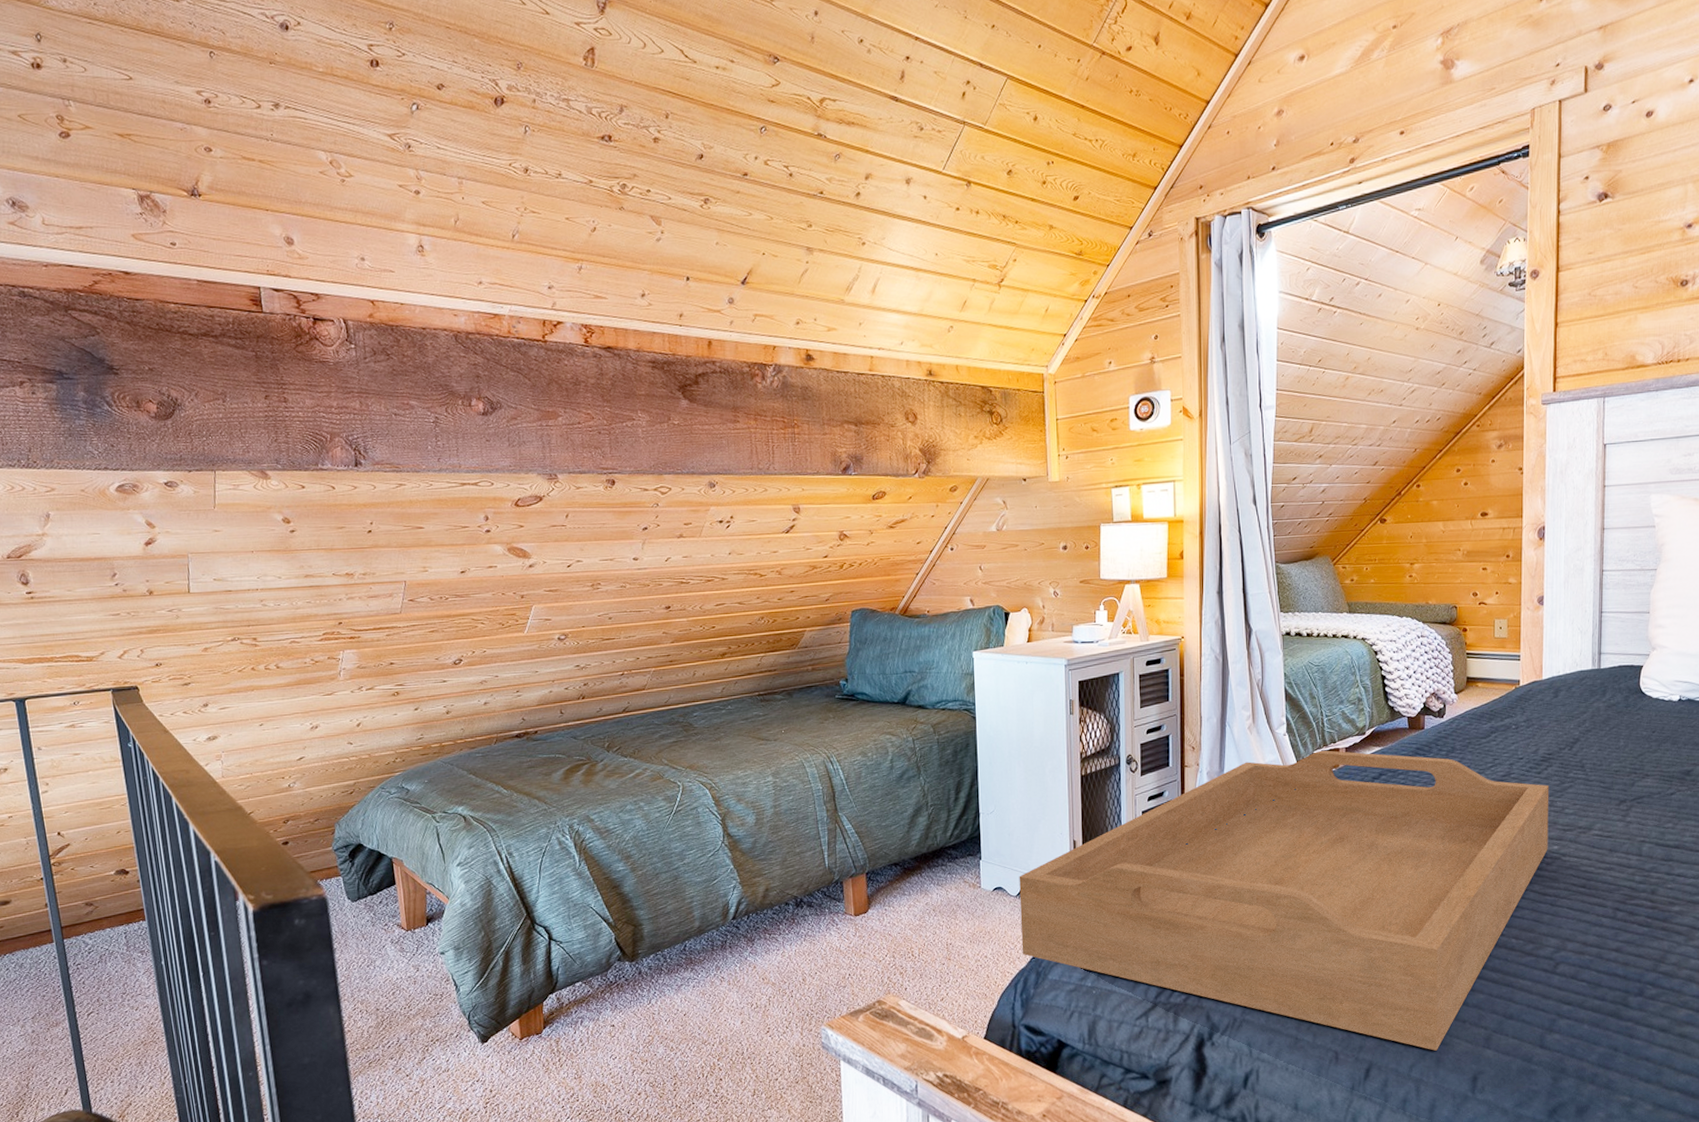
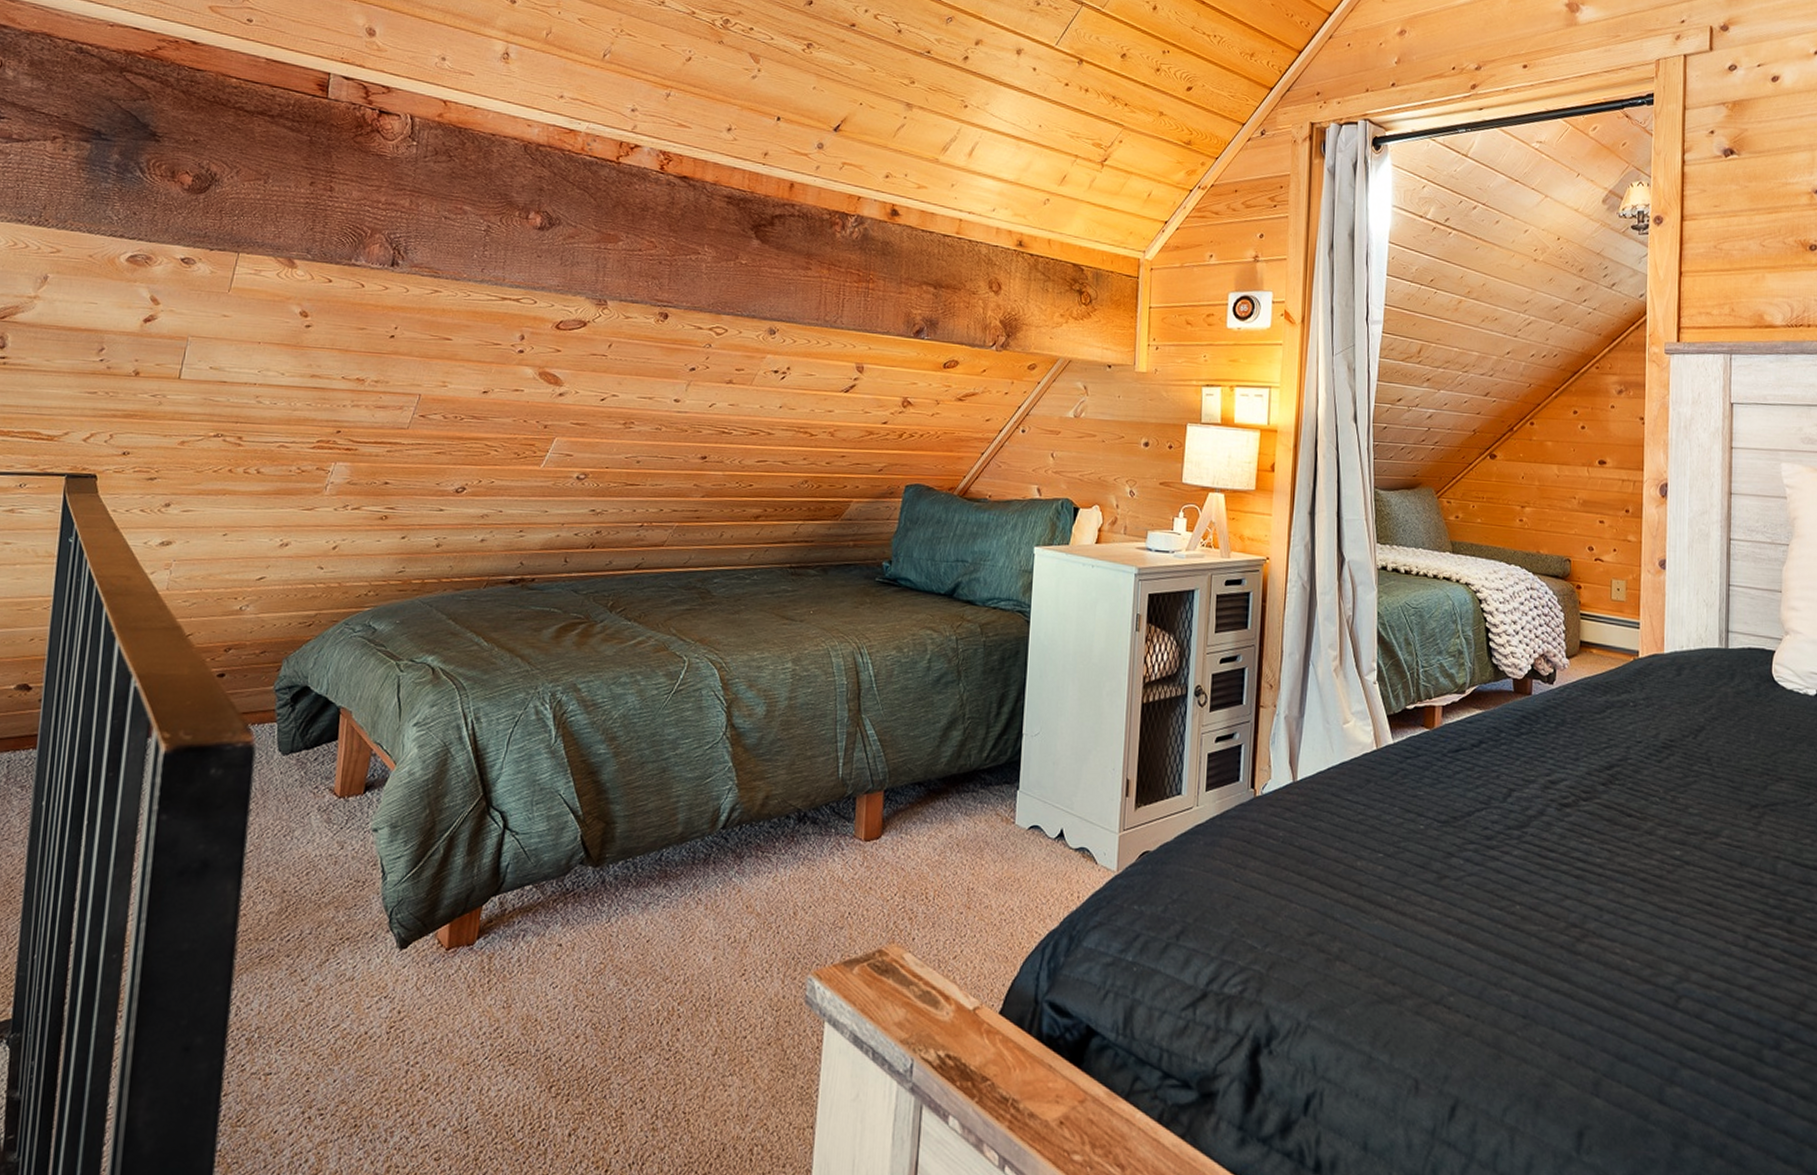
serving tray: present [1019,750,1549,1051] -> none [1054,705,1671,1092]

